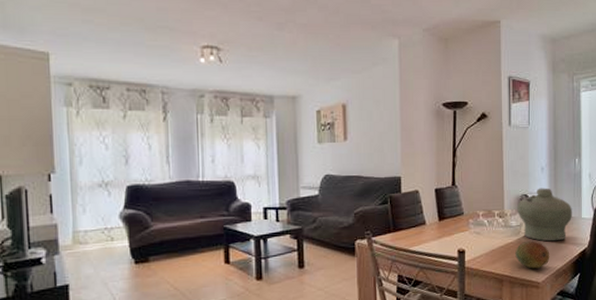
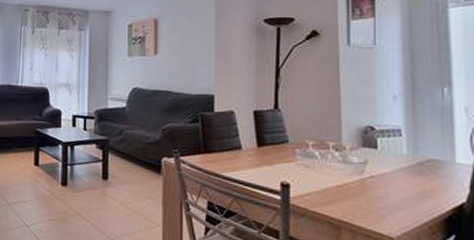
fruit: present [515,240,550,269] -> none [357,182,408,220]
jar: present [517,188,572,242] -> none [360,120,441,189]

